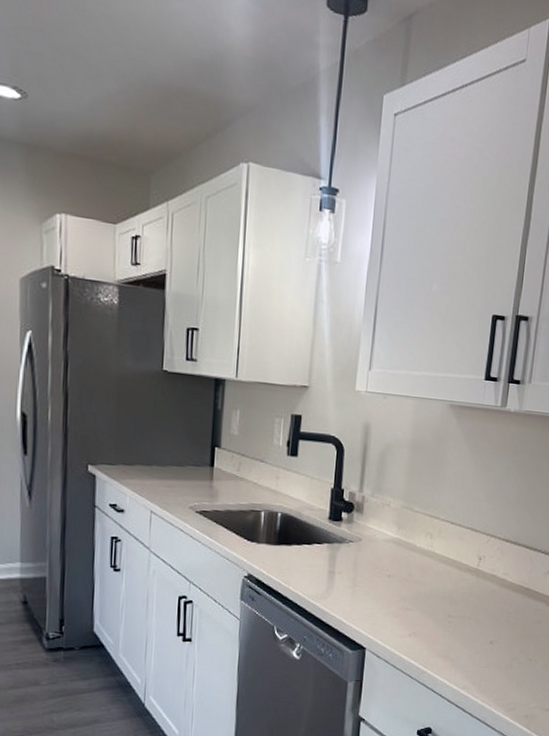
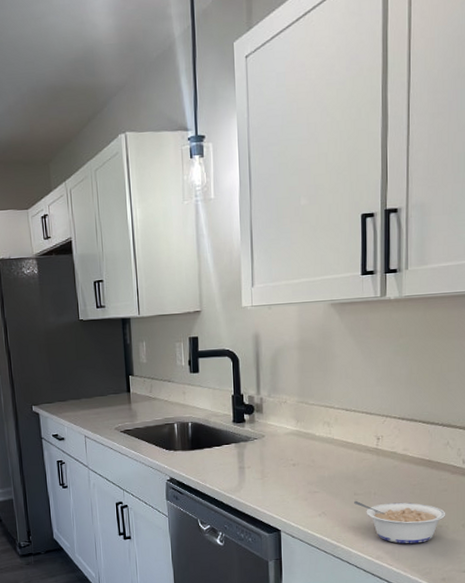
legume: none [447,623,537,676] -> present [354,500,446,544]

